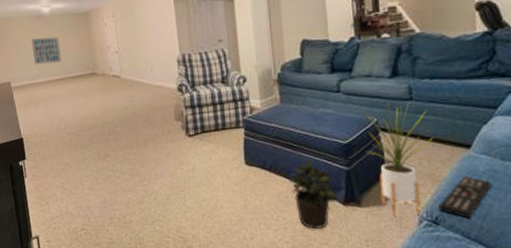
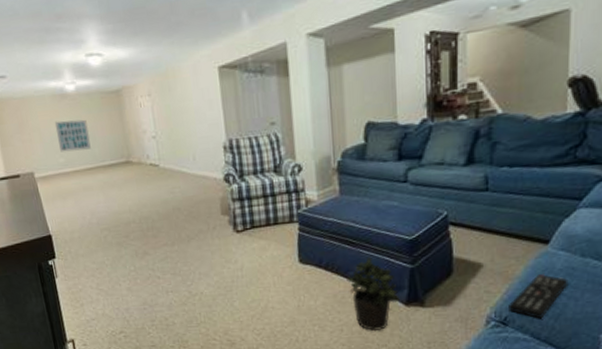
house plant: present [363,102,433,216] -> none [432,193,508,317]

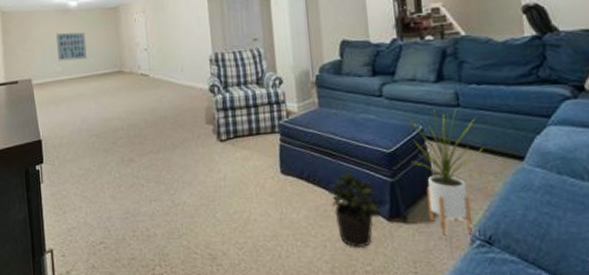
house plant: none [432,193,508,317] -> present [407,109,483,234]
remote control: present [509,274,569,319] -> none [492,191,549,239]

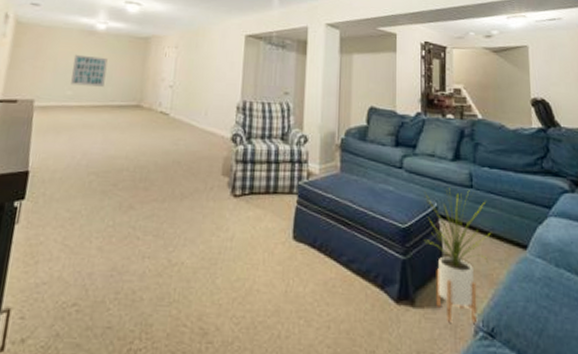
potted plant: present [328,169,382,249] -> none [339,241,391,333]

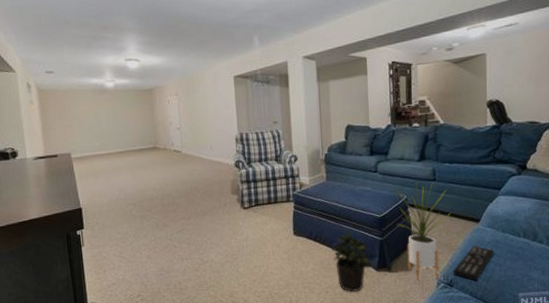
wall art: present [71,54,108,87] -> none [93,111,124,137]
potted plant: none [339,241,391,333] -> present [331,230,372,293]
remote control: none [495,281,547,334] -> present [453,246,495,281]

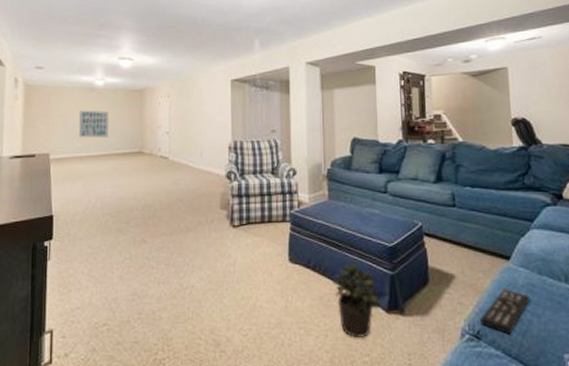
wall art: none [93,111,124,137] -> present [78,110,109,138]
house plant: present [395,182,450,280] -> none [408,208,474,328]

